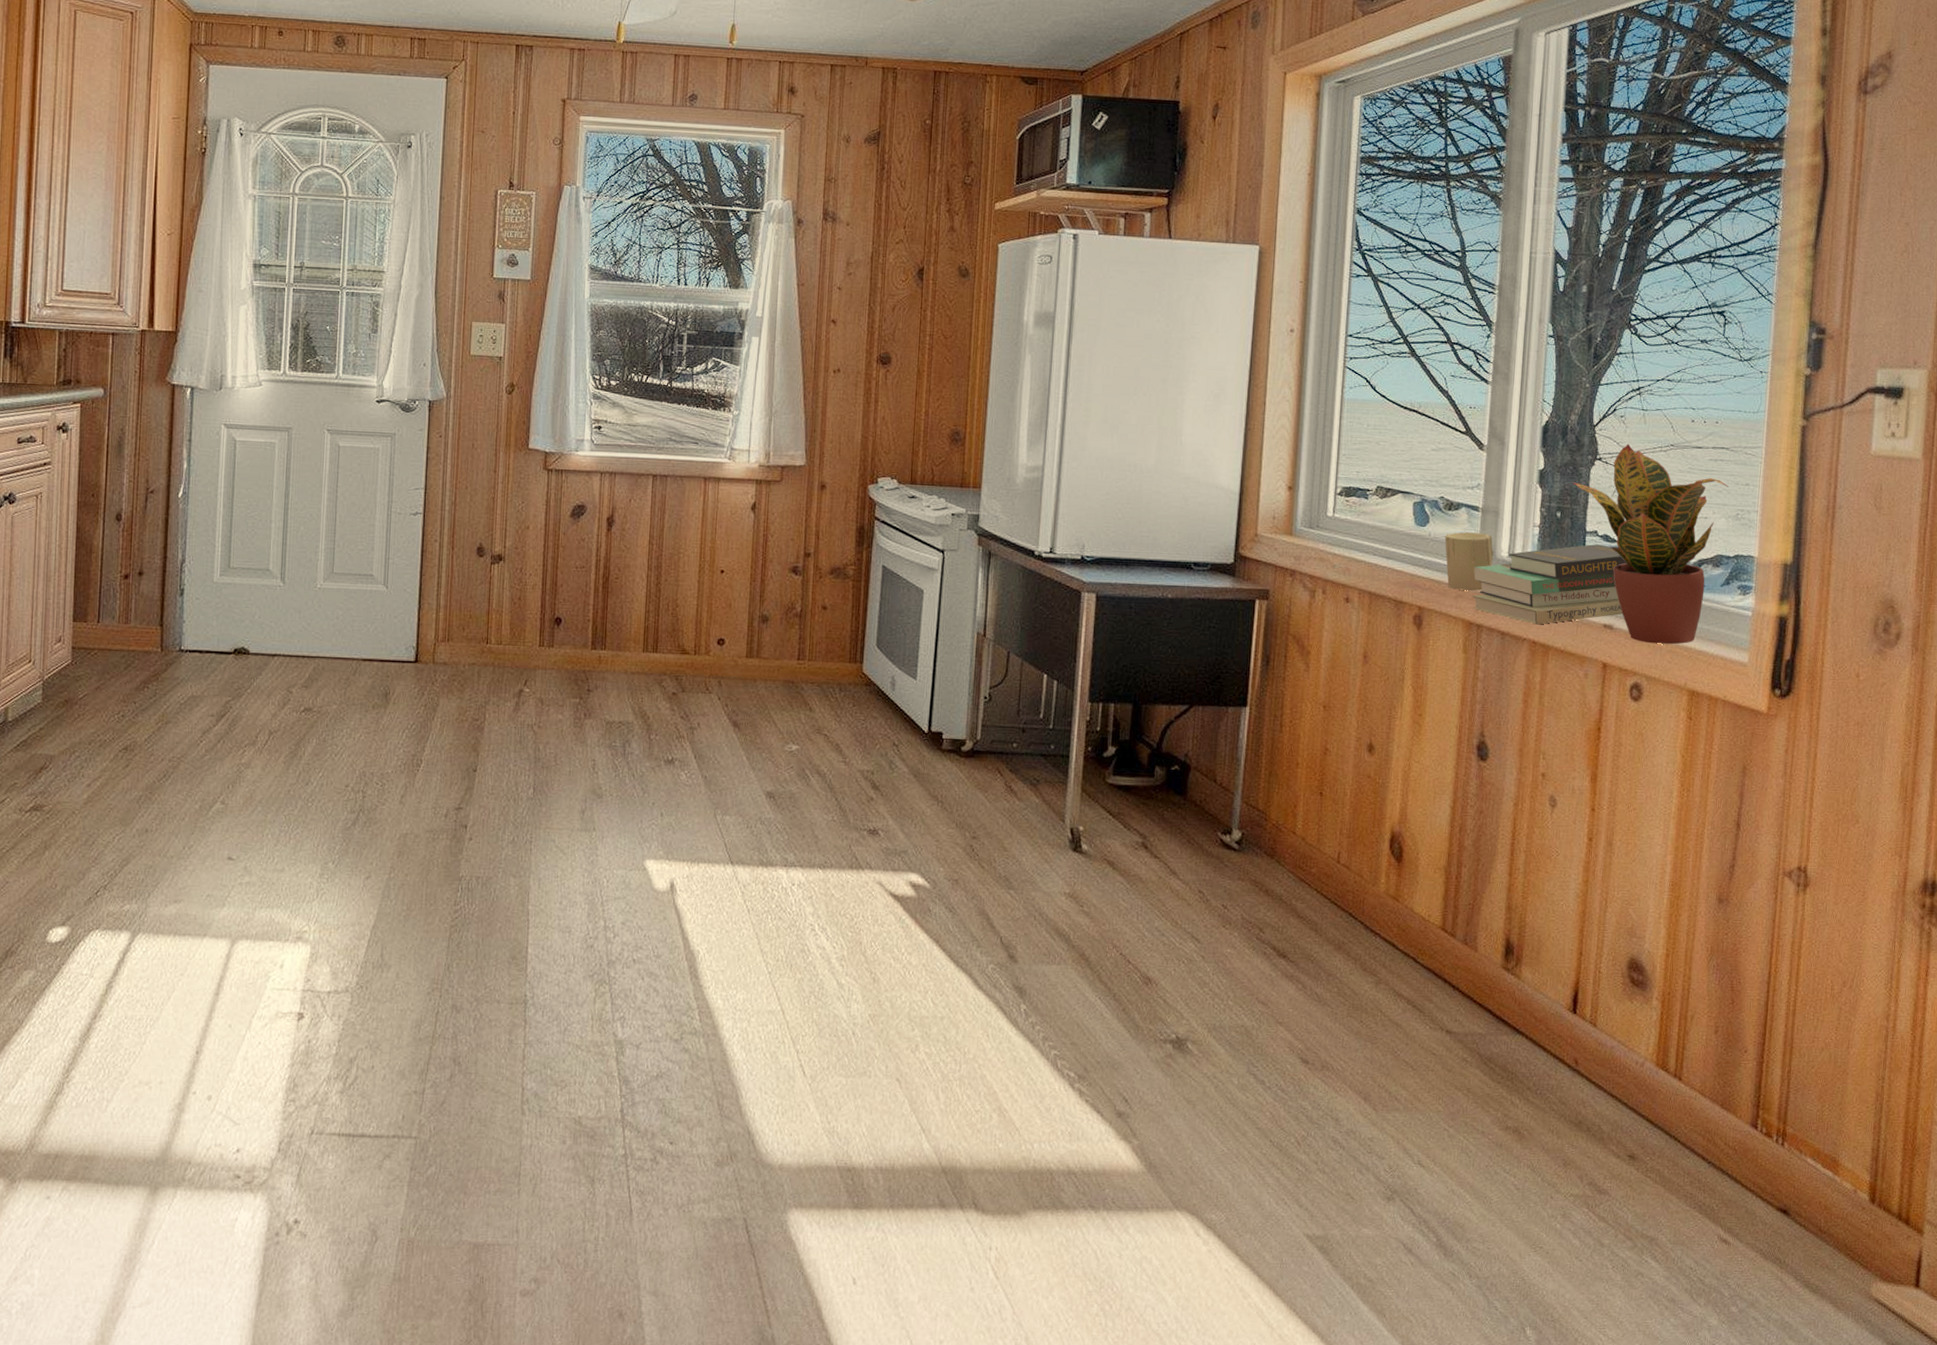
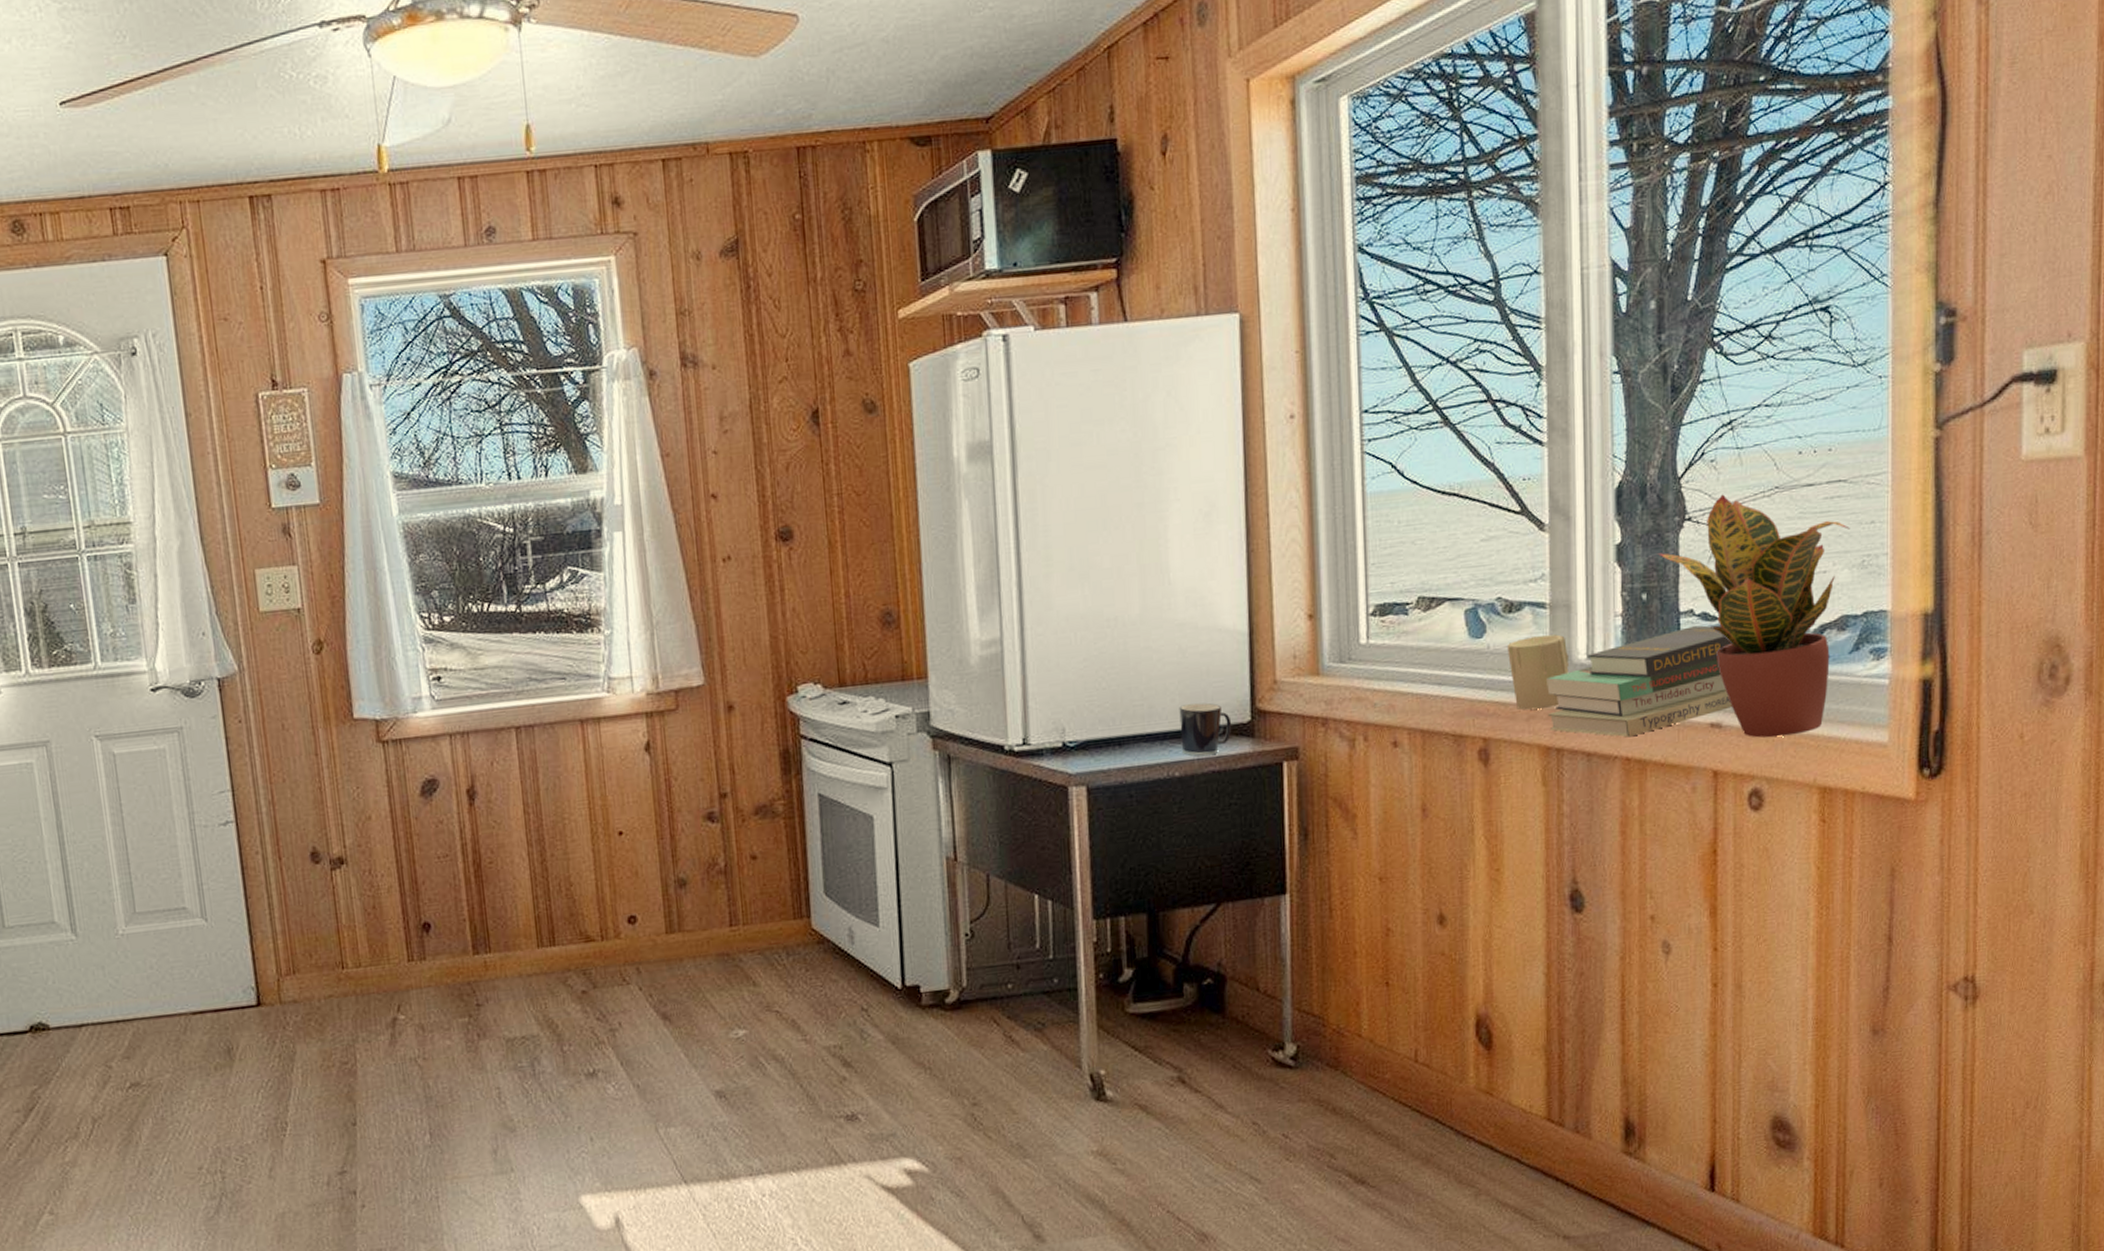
mug: none [1175,542,1218,586] -> present [1179,702,1232,757]

